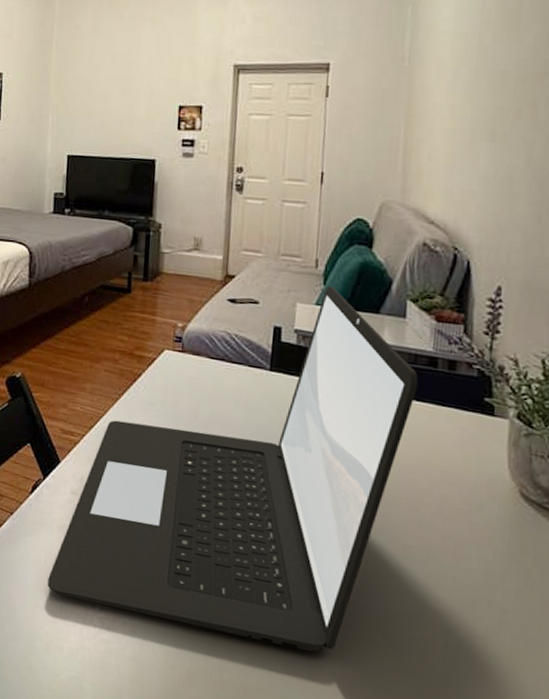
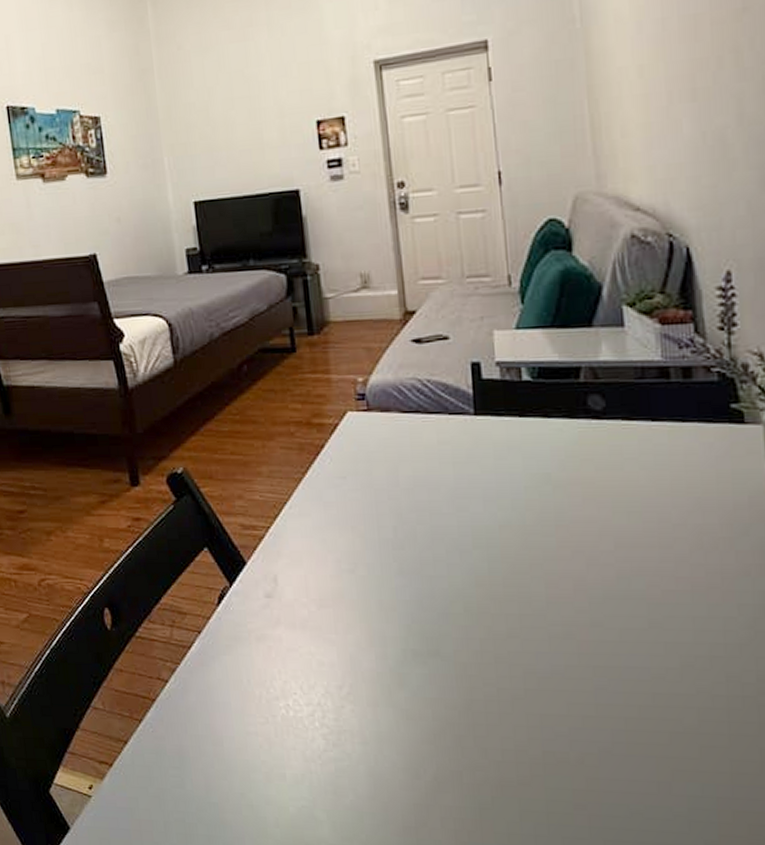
laptop: present [47,285,419,652] -> none [254,303,651,732]

